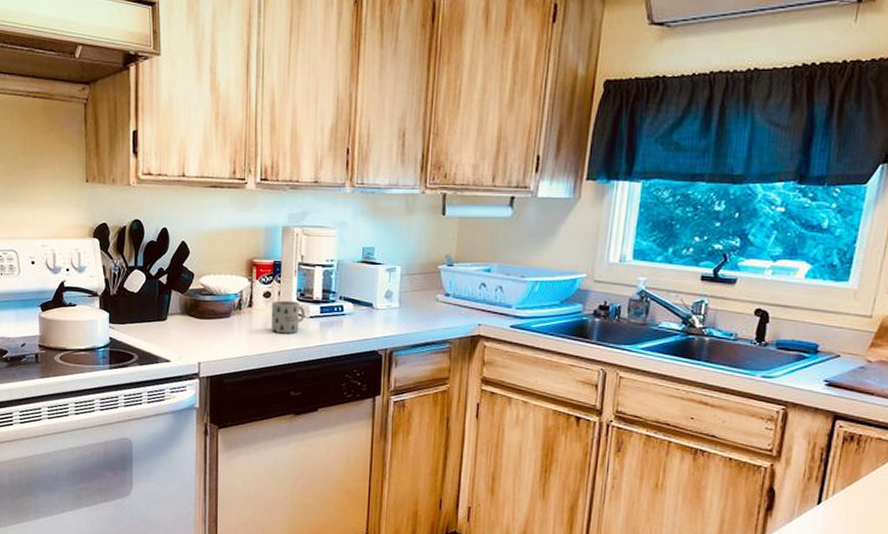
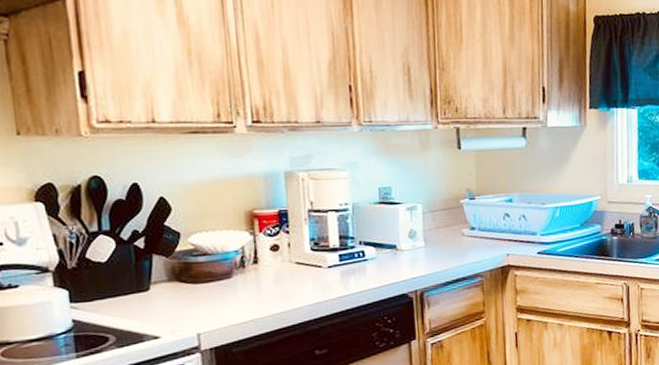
mug: present [271,300,306,333] -> none [281,251,323,288]

